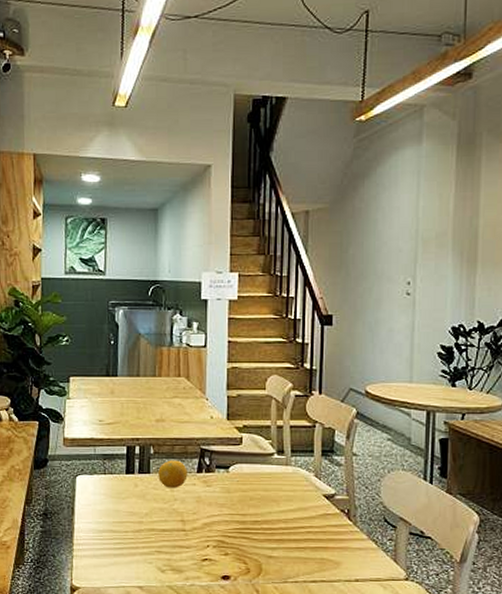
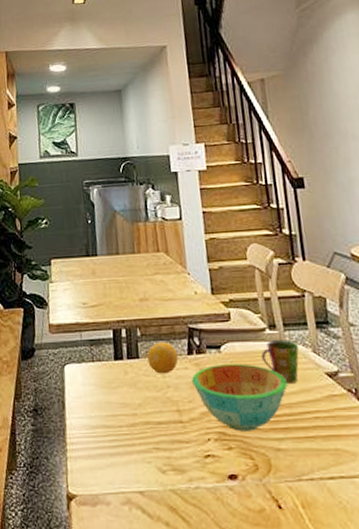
bowl: none [198,483,286,541] -> present [192,364,287,432]
cup: none [266,464,303,502] -> present [261,340,299,383]

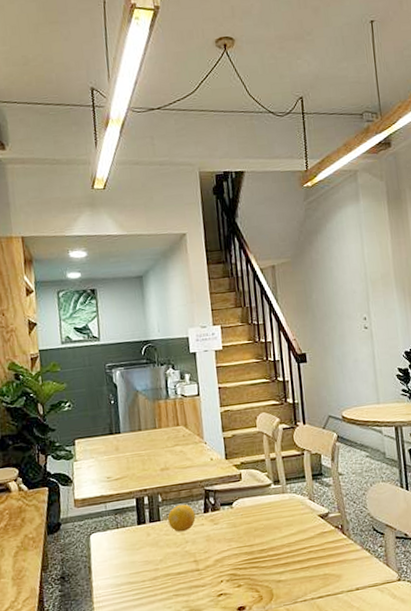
bowl: present [192,364,287,432] -> none [207,515,288,572]
cup: present [261,340,299,383] -> none [266,491,298,527]

